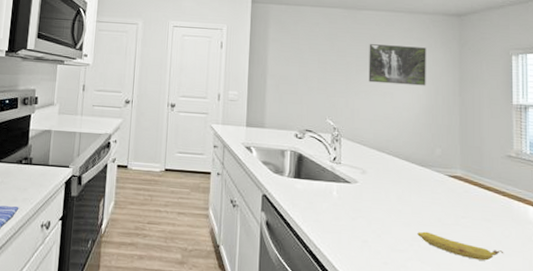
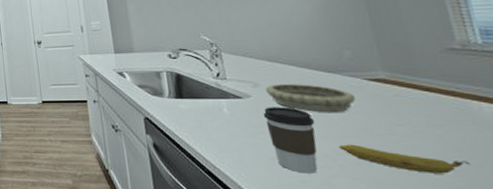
coffee cup: none [364,193,403,257] -> present [263,107,318,174]
decorative bowl: none [371,173,436,203] -> present [266,84,355,113]

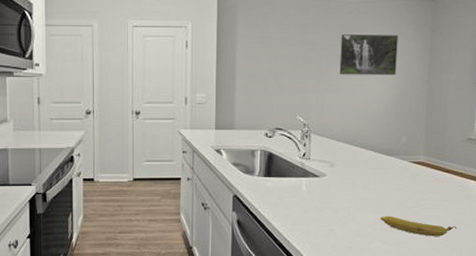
coffee cup: present [263,107,318,174] -> none [332,185,368,241]
decorative bowl: present [266,84,355,113] -> none [339,165,400,190]

